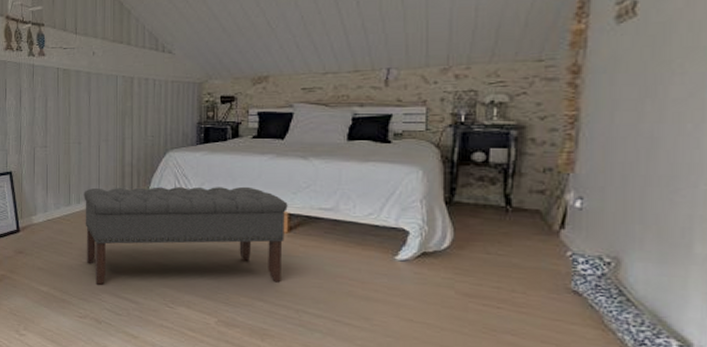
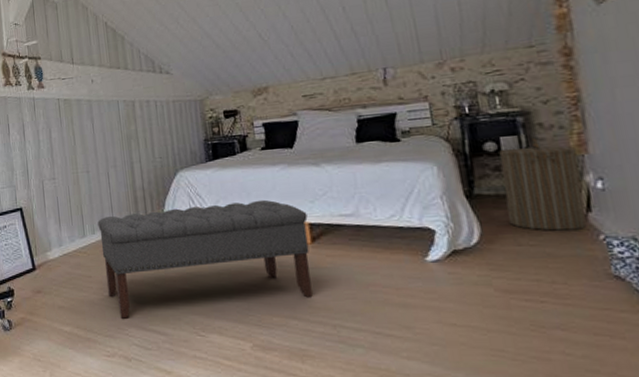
laundry hamper: none [482,151,562,245] -> present [499,137,587,231]

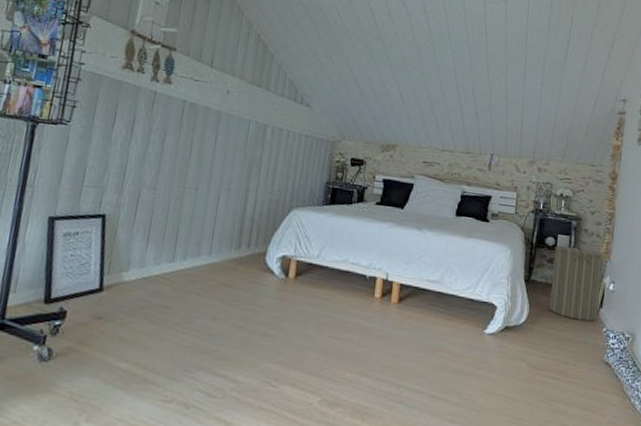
bench: present [97,199,313,319] -> none [182,243,401,360]

